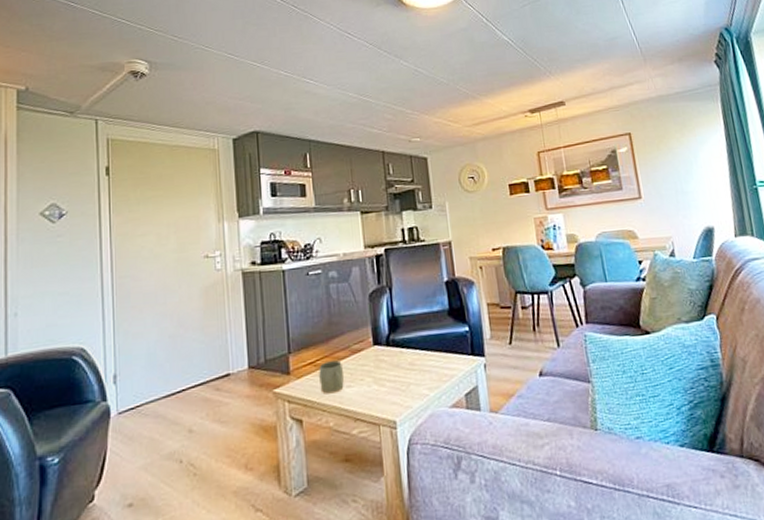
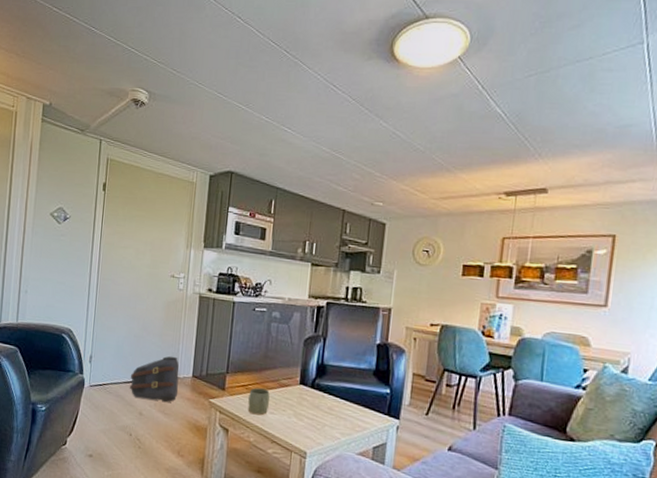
backpack: none [170,349,234,412] -> present [129,356,180,403]

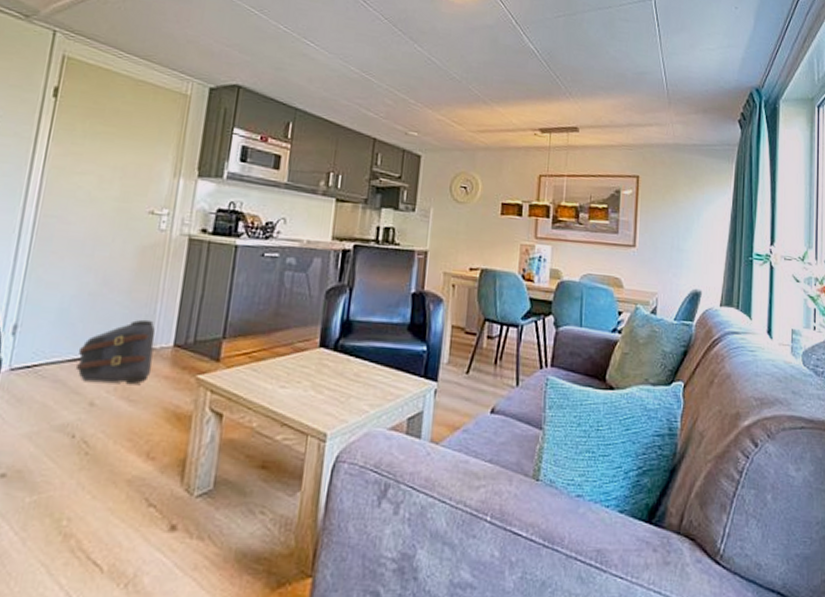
mug: present [247,388,270,416] -> none [250,355,281,392]

